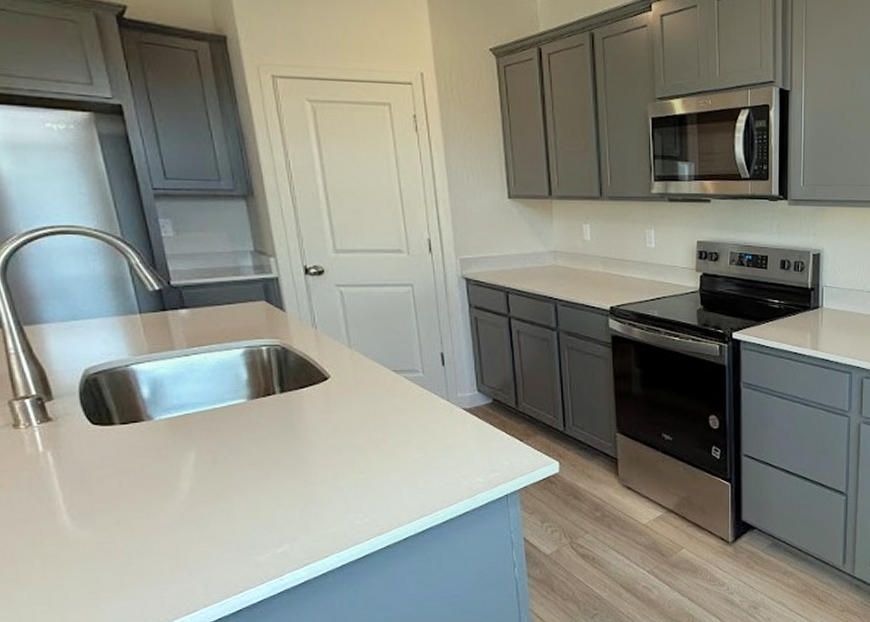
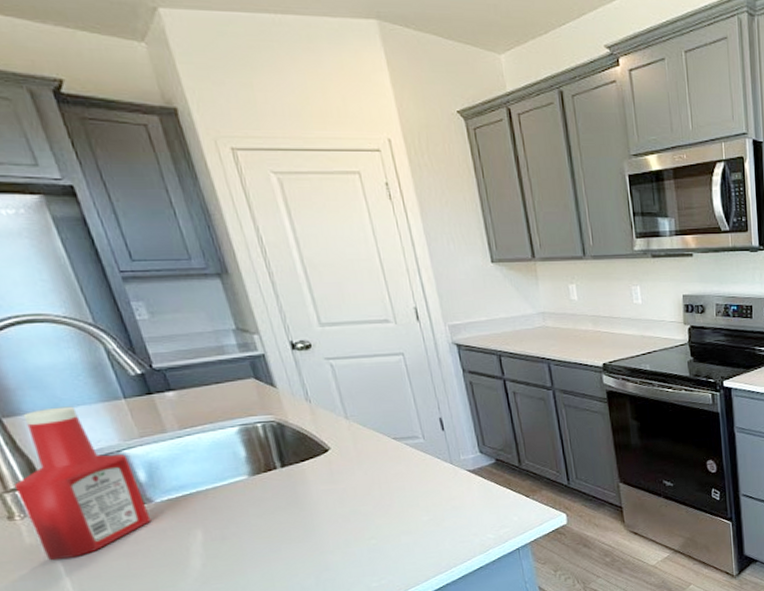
ketchup bottle: none [24,318,148,473] -> present [13,406,152,561]

